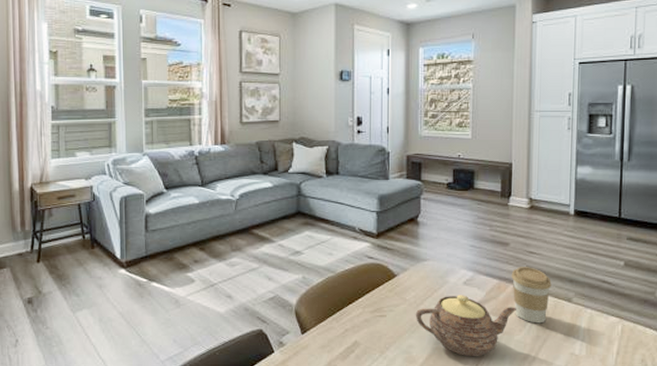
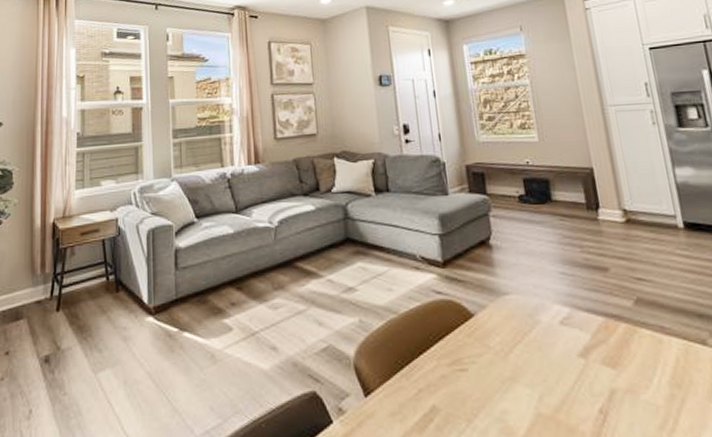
teapot: present [415,295,517,357] -> none [504,338,637,427]
coffee cup: present [511,267,552,324] -> none [619,298,678,377]

